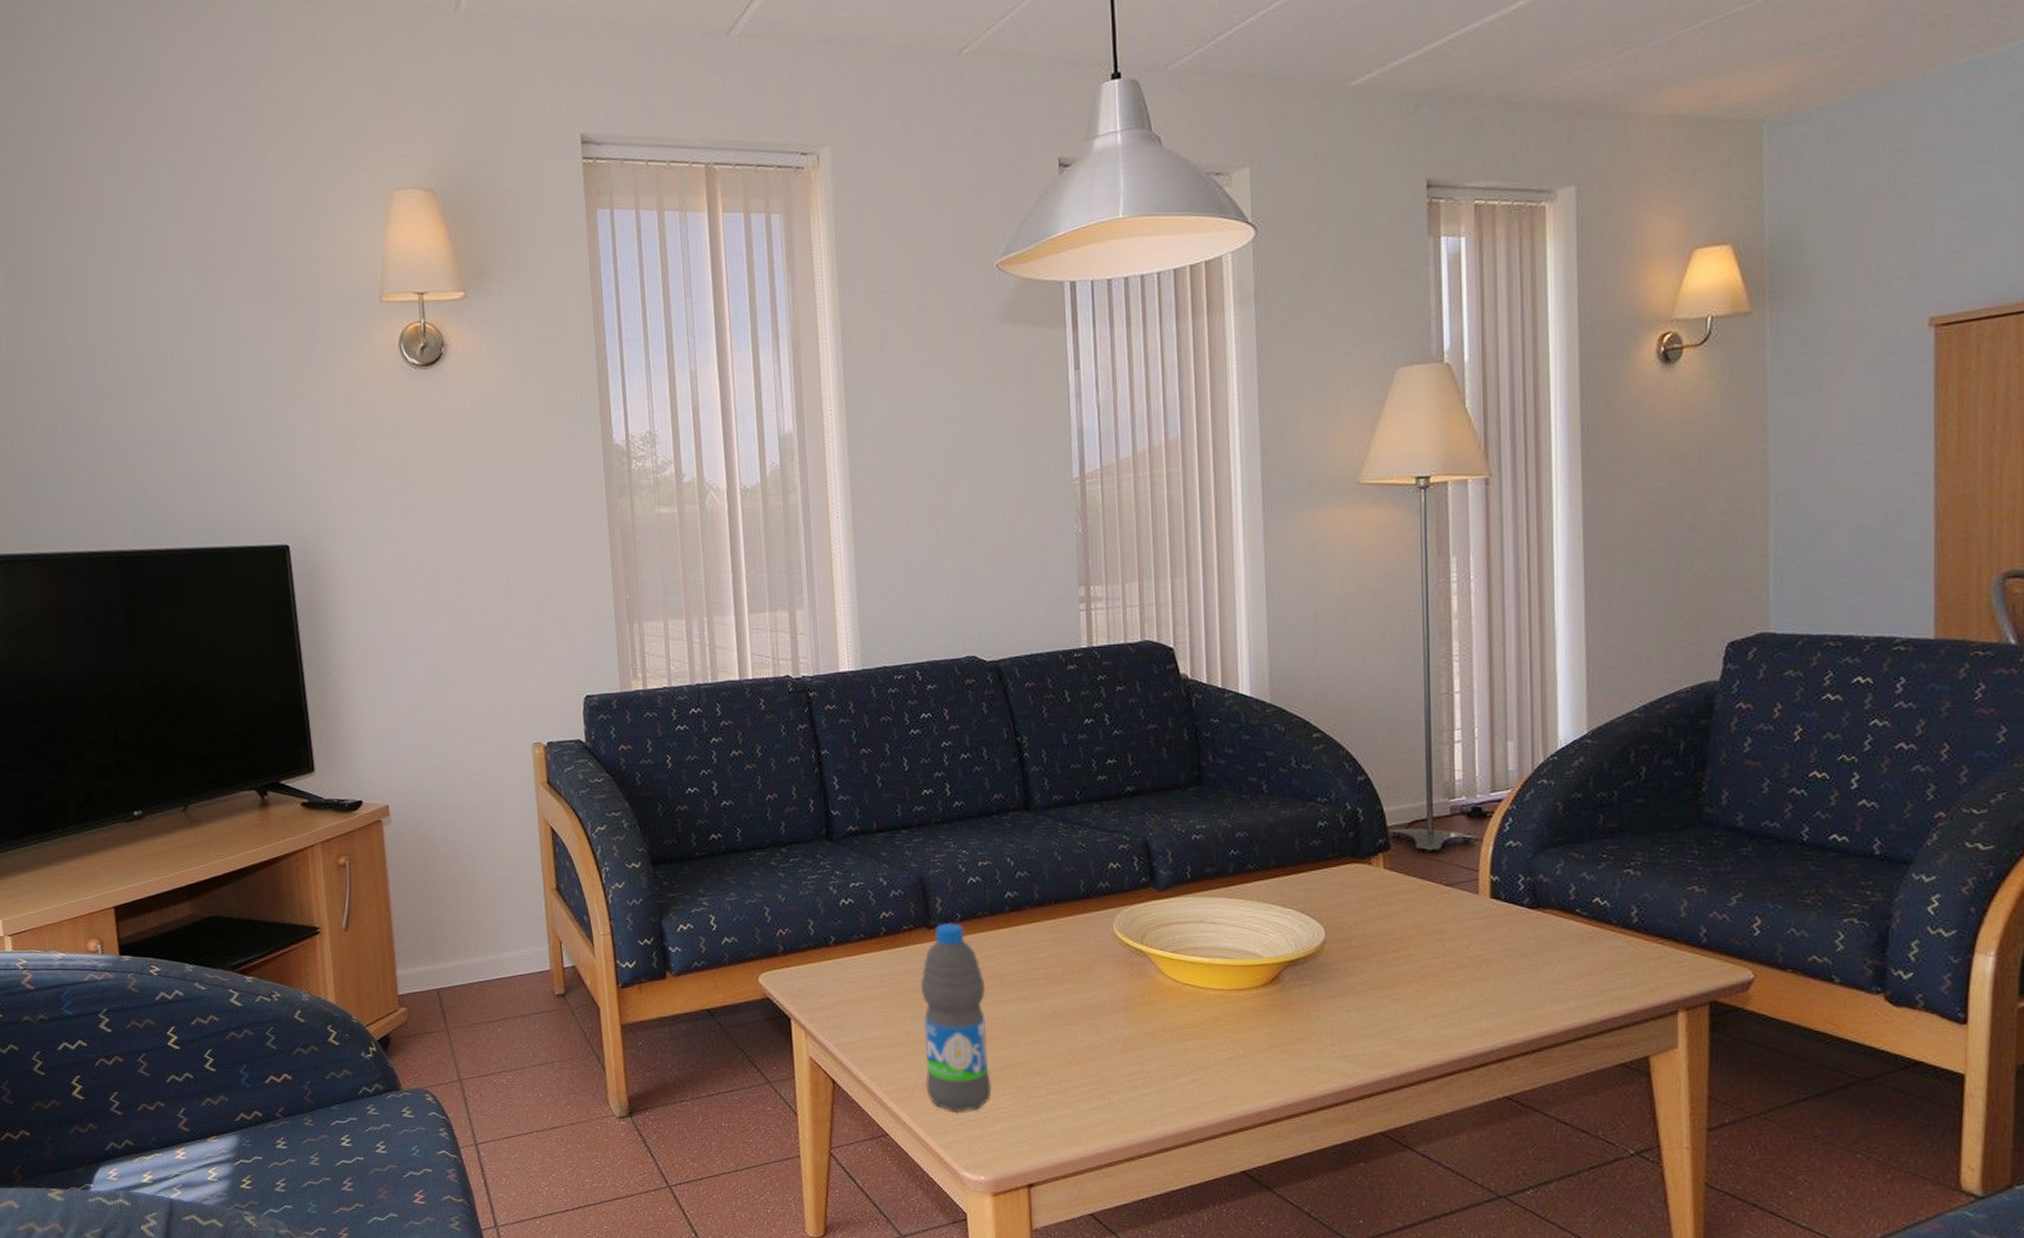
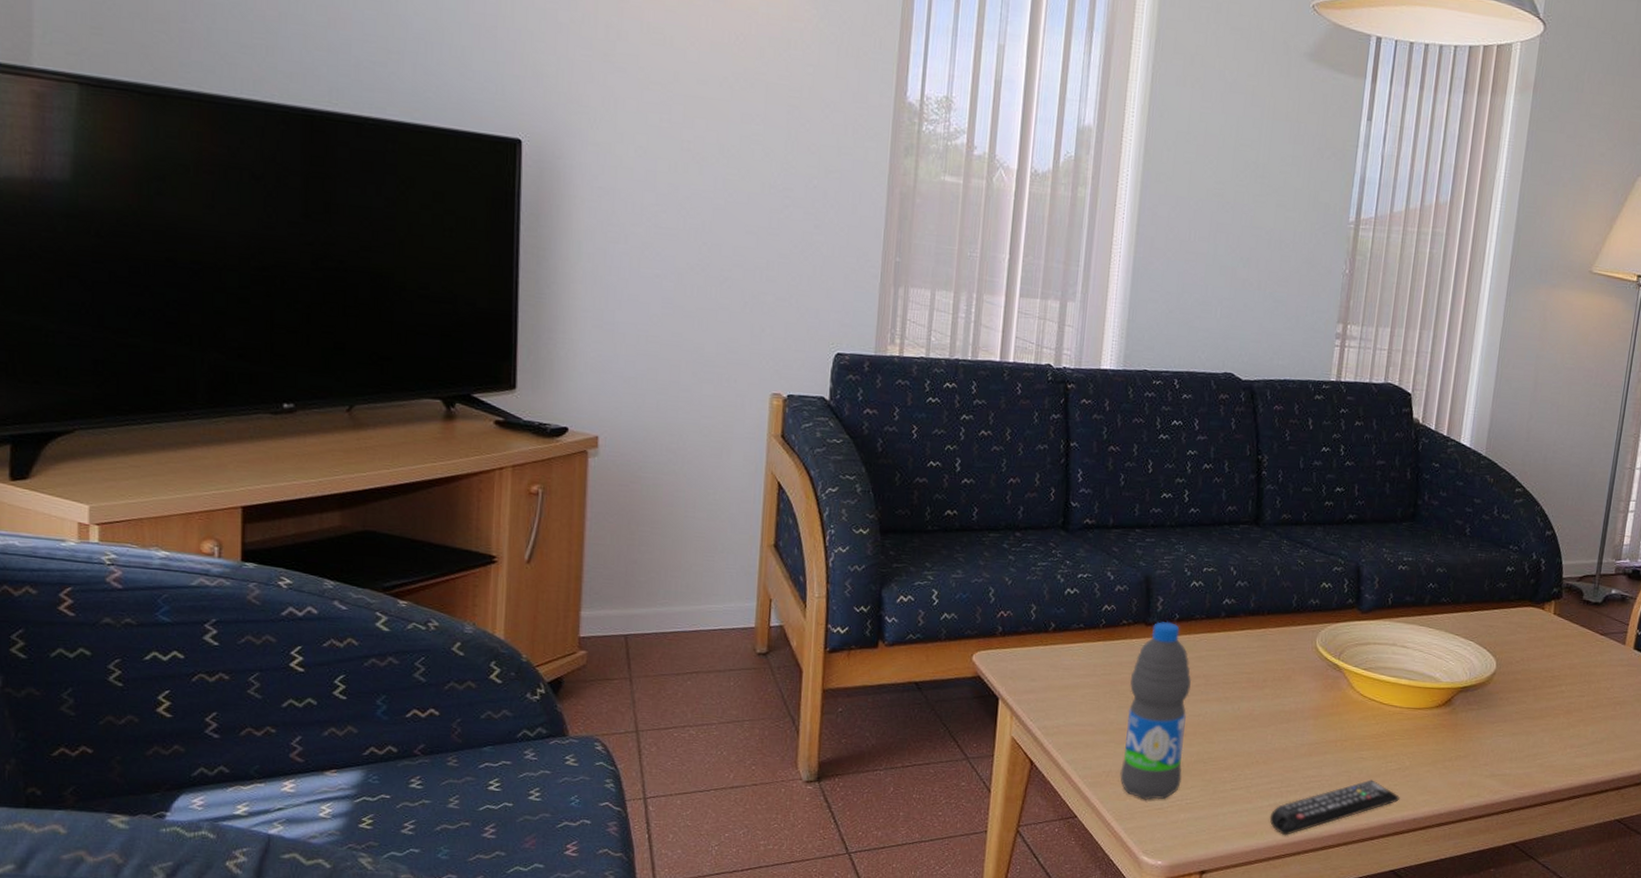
remote control: none [1094,1072,1239,1141] -> present [1269,779,1401,836]

